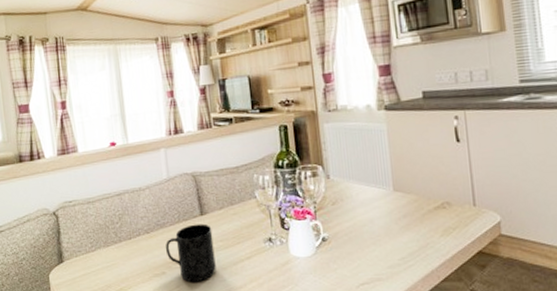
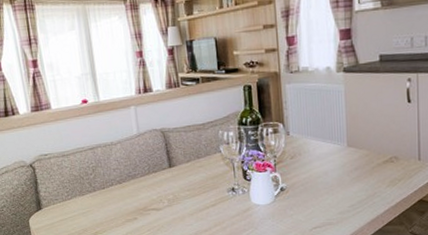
mug: present [165,223,216,283] -> none [136,175,184,227]

